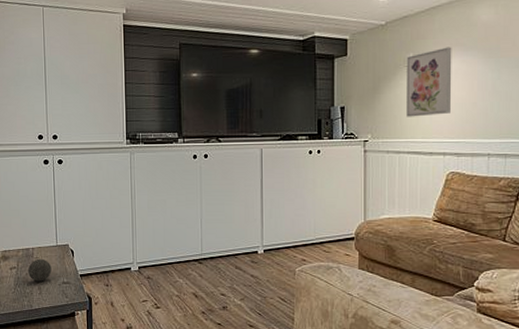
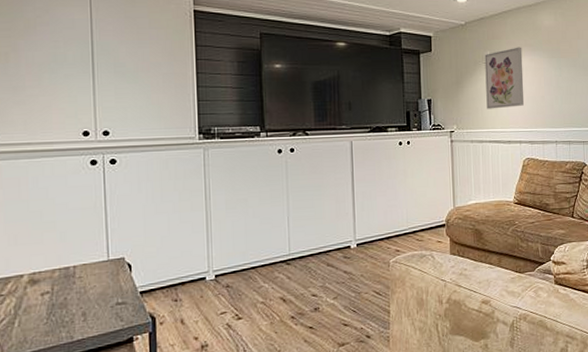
decorative ball: present [27,258,52,282] -> none [66,277,101,306]

